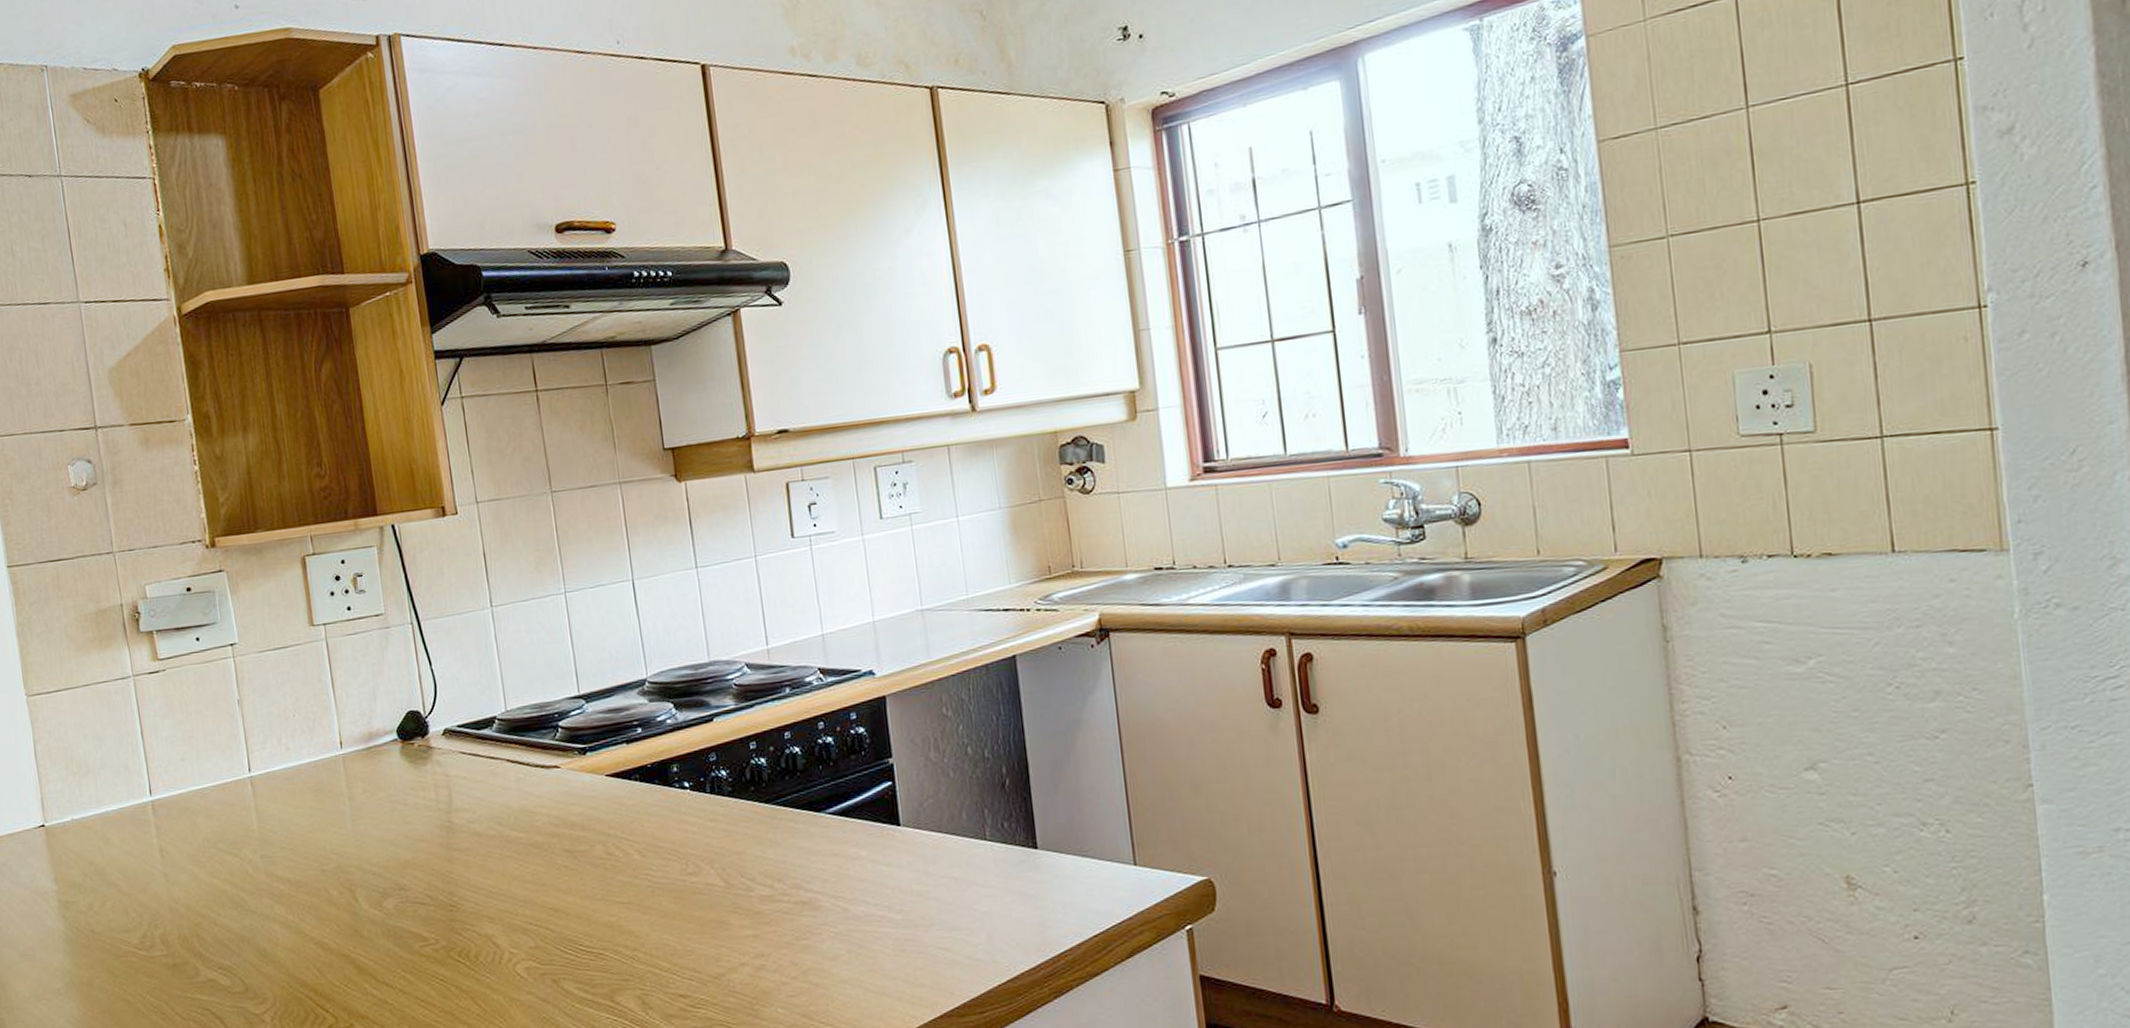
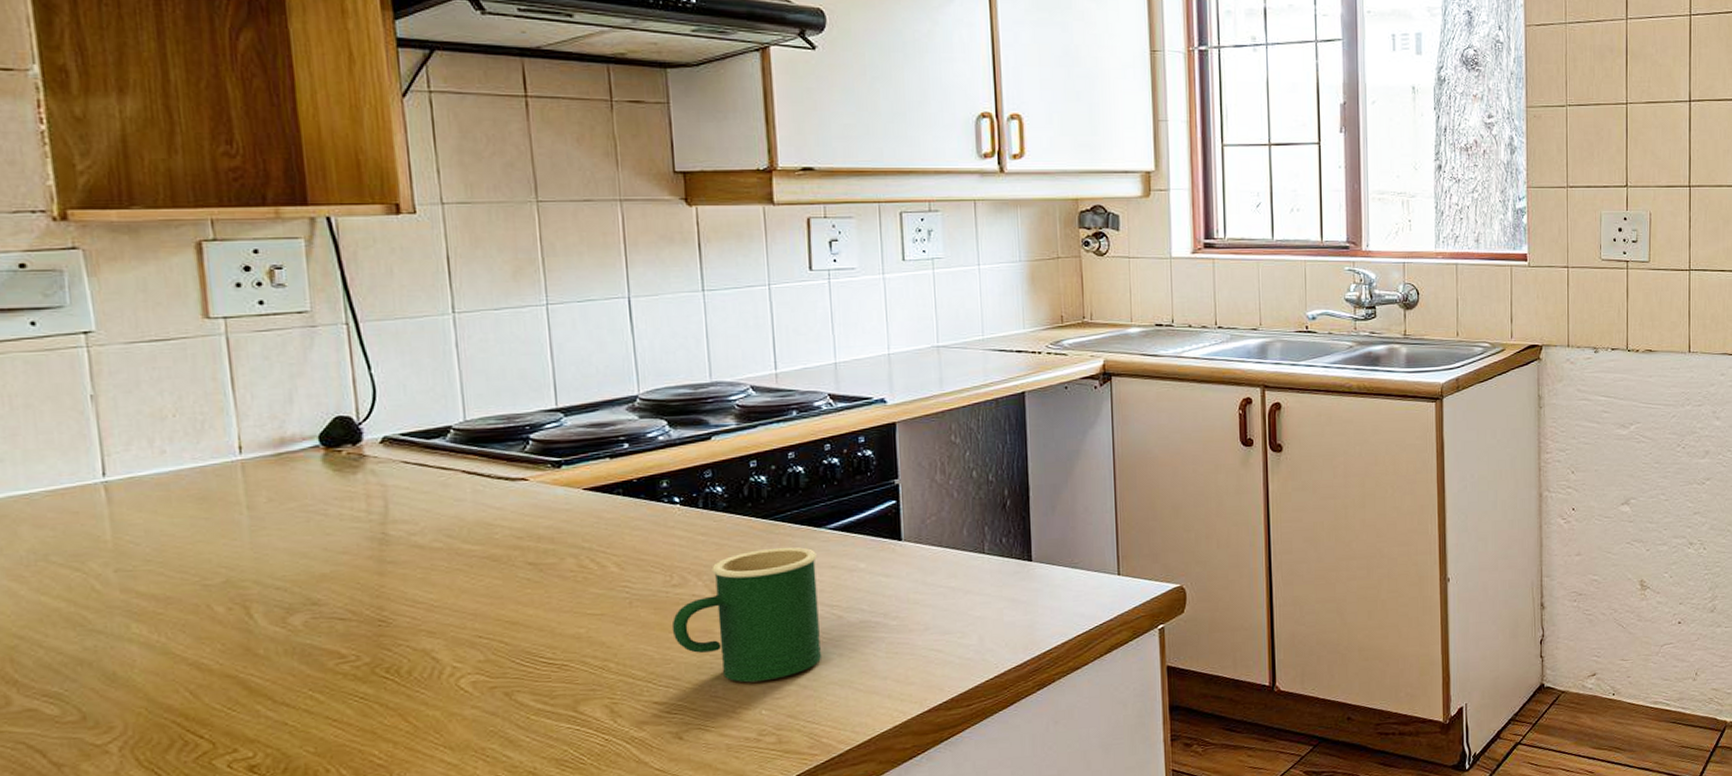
mug: none [690,833,830,978] -> present [671,547,821,683]

